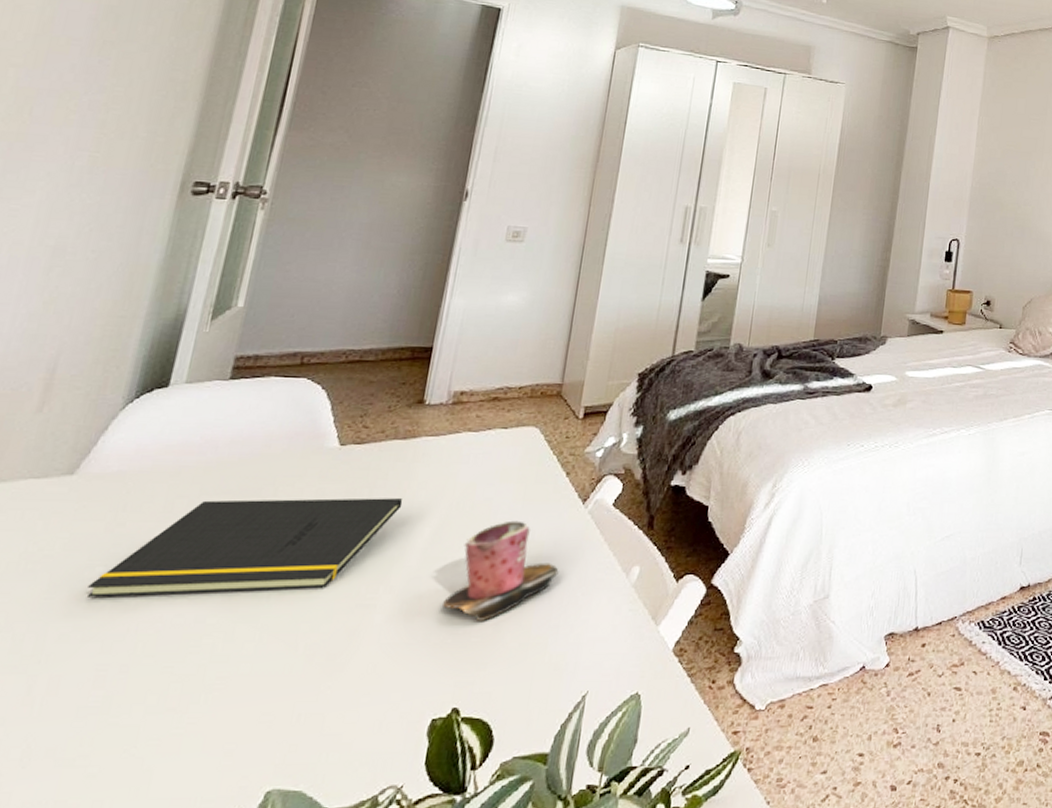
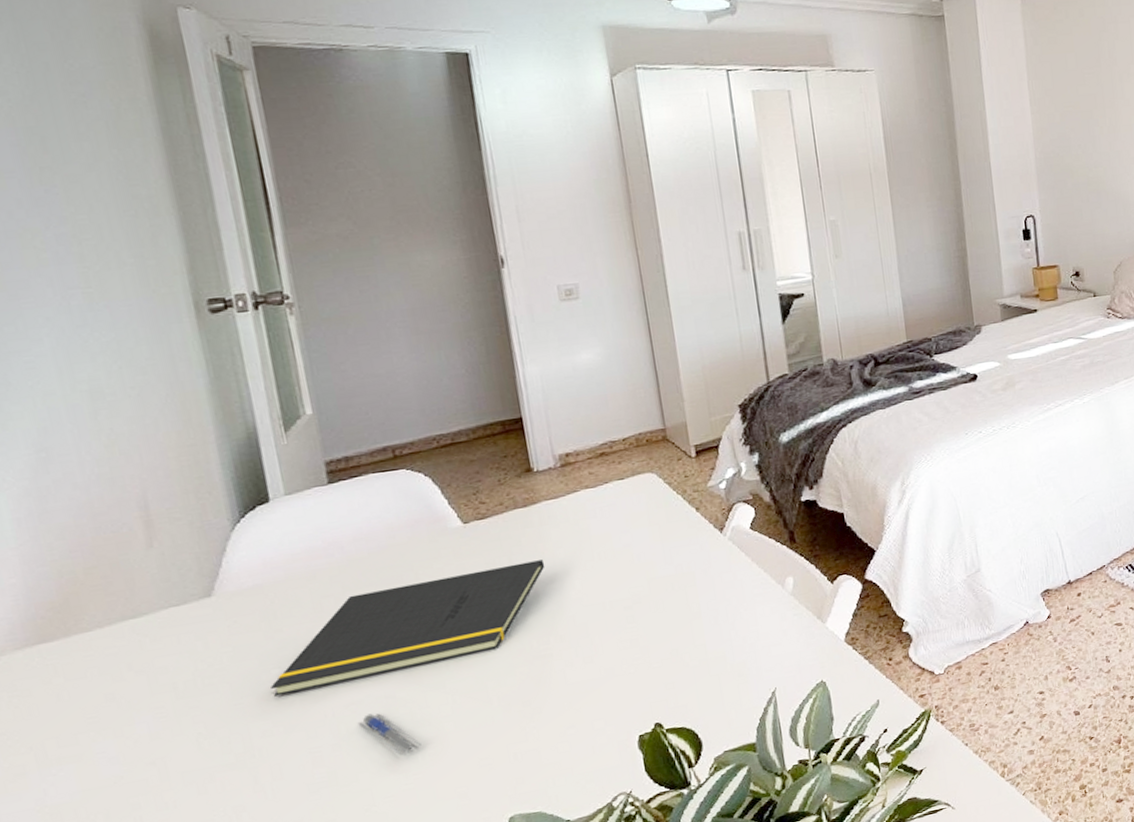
pen: none [157,636,210,693] -> present [359,713,421,756]
mug: present [443,520,559,622] -> none [615,558,717,650]

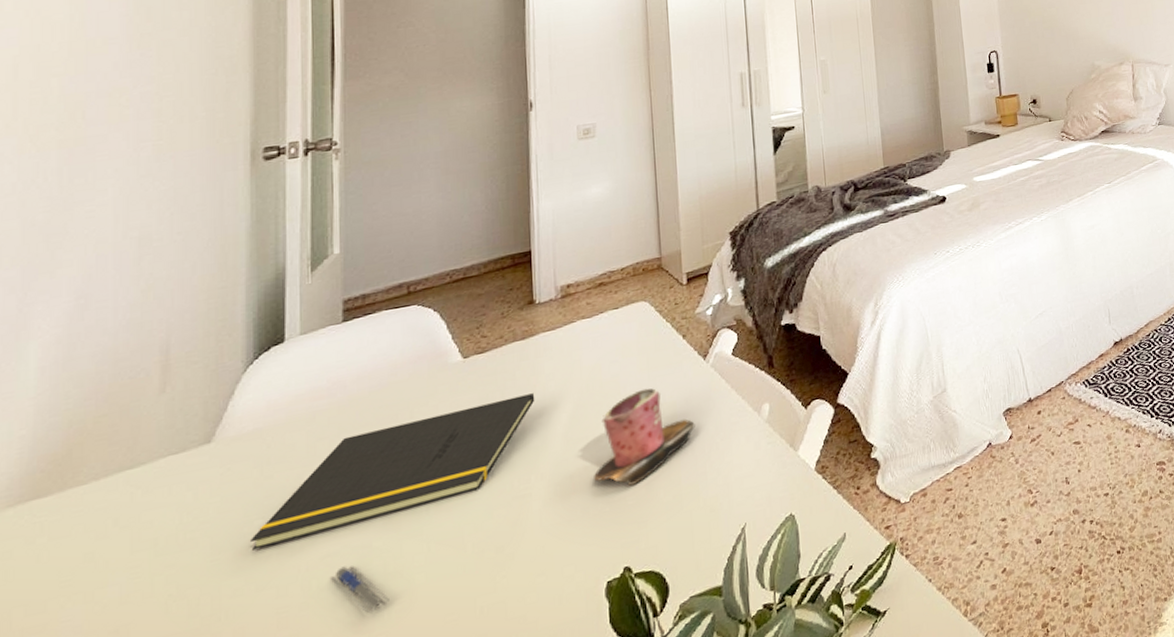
mug: none [615,558,717,650] -> present [594,388,695,486]

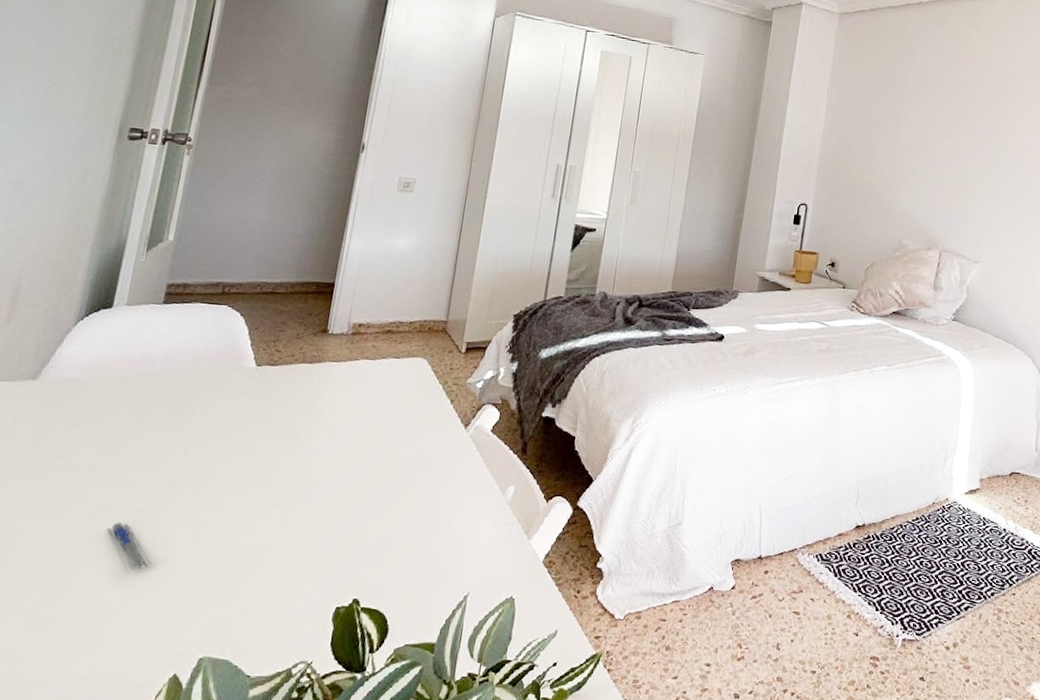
notepad: present [251,393,535,551] -> none [49,407,310,489]
mug: present [594,388,695,486] -> none [345,440,444,527]

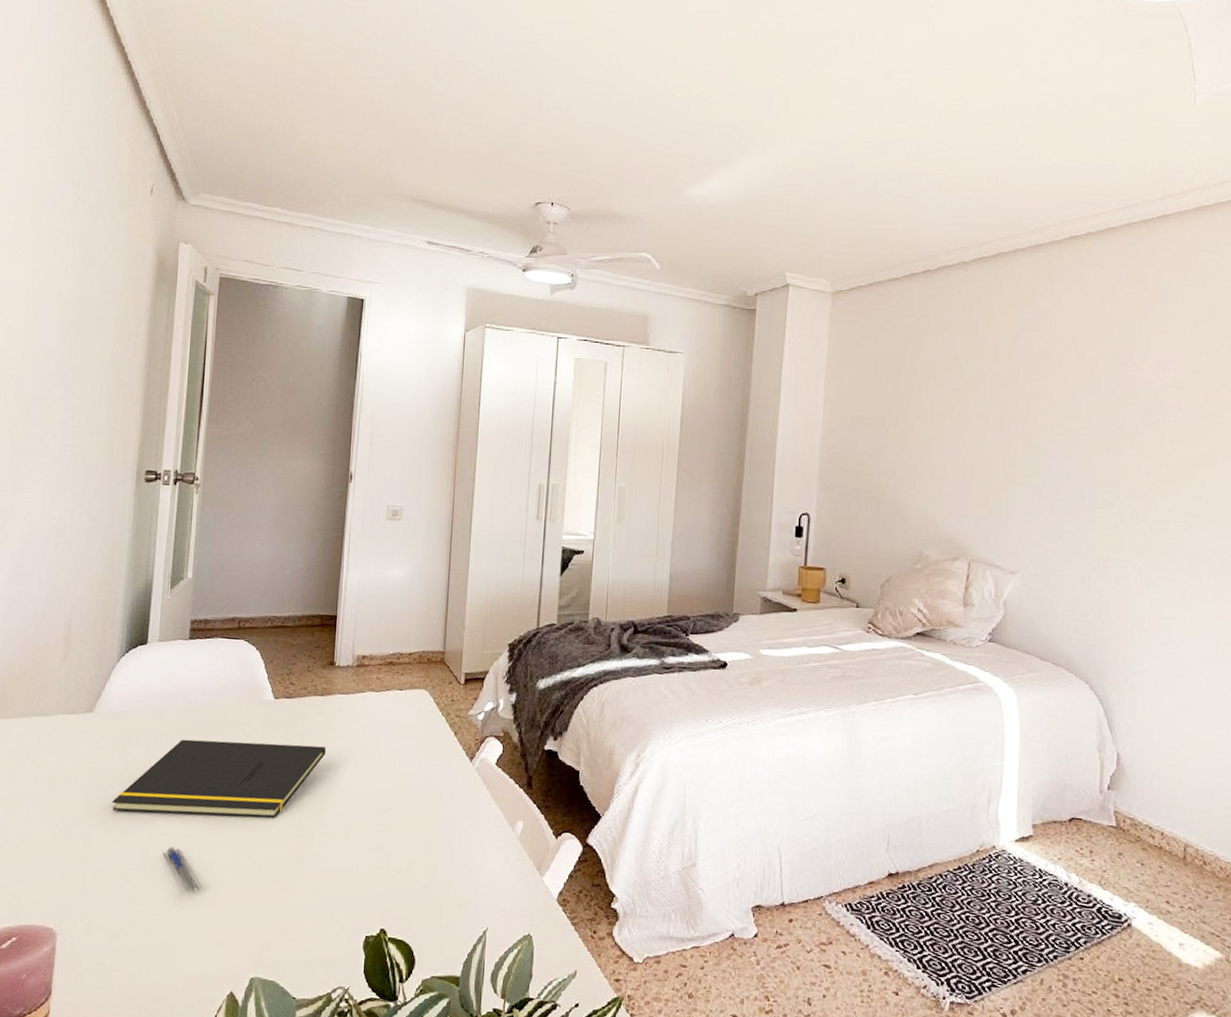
notepad: none [49,407,310,489] -> present [112,739,327,818]

